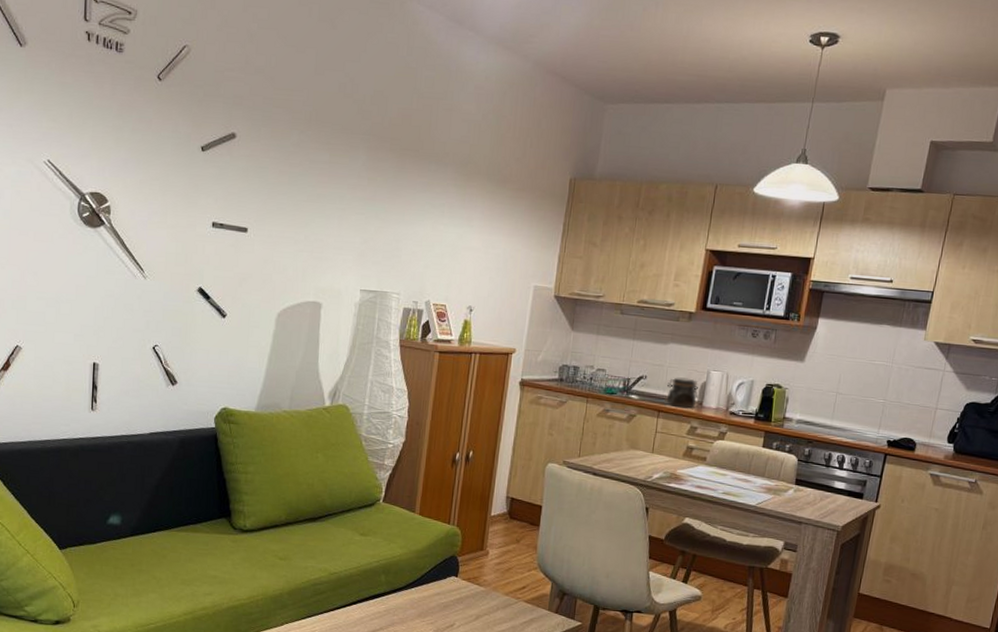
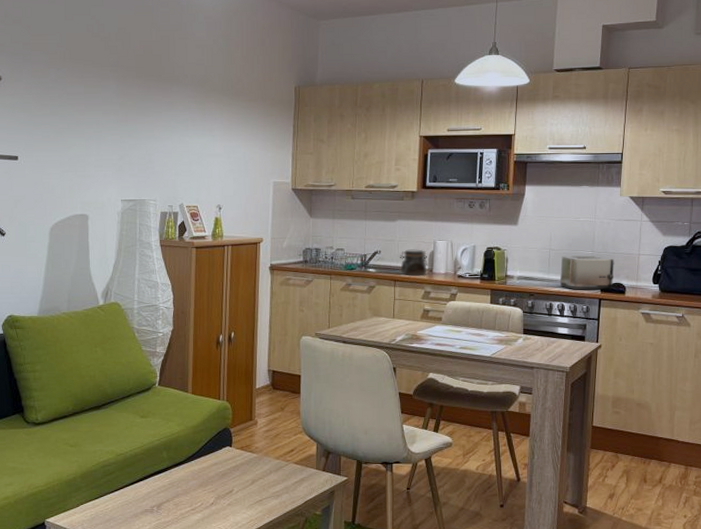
toaster: none [843,401,908,445] -> present [560,255,614,290]

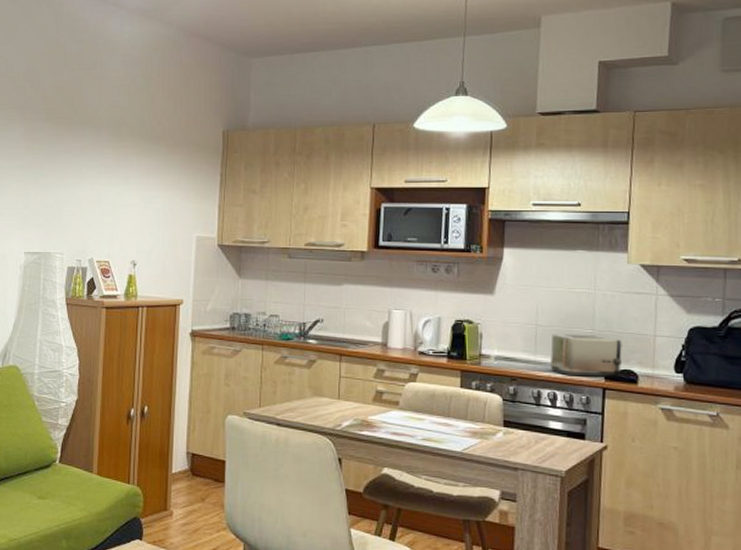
jar: present [399,249,428,276] -> none [345,318,382,351]

